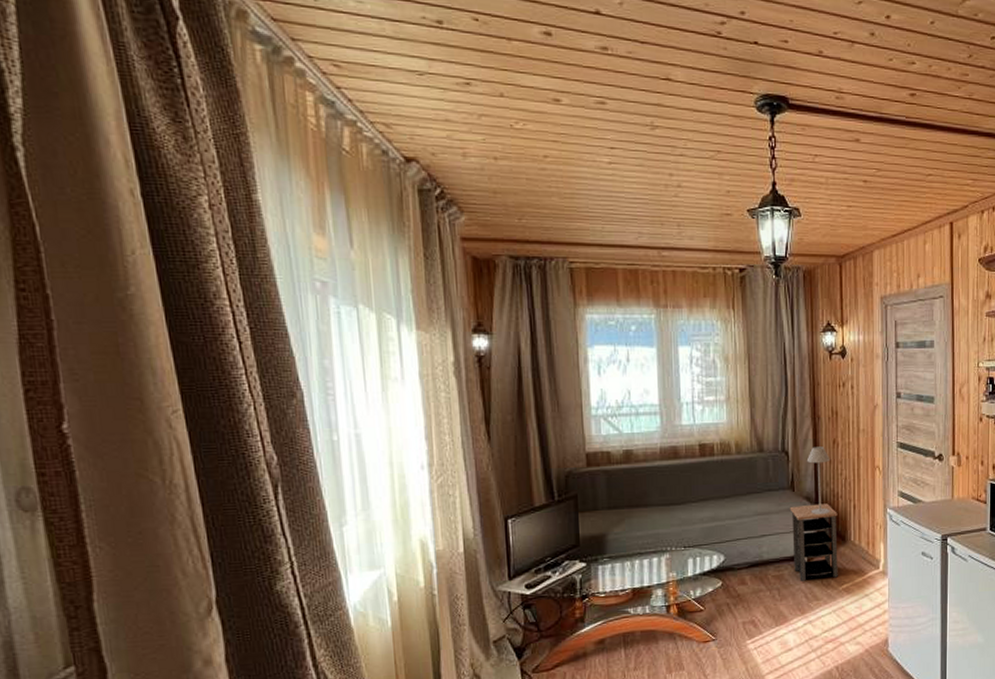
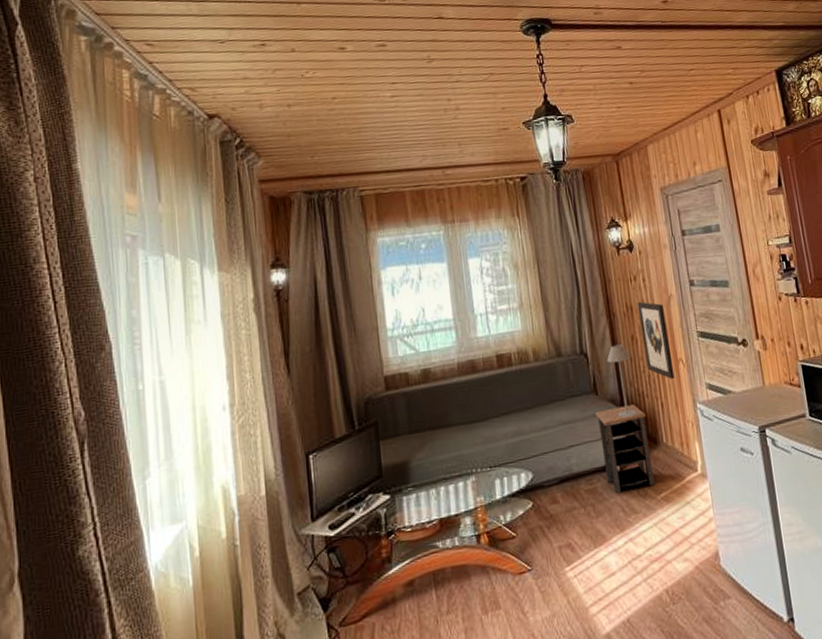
wall art: none [843,408,870,484] -> present [637,301,675,379]

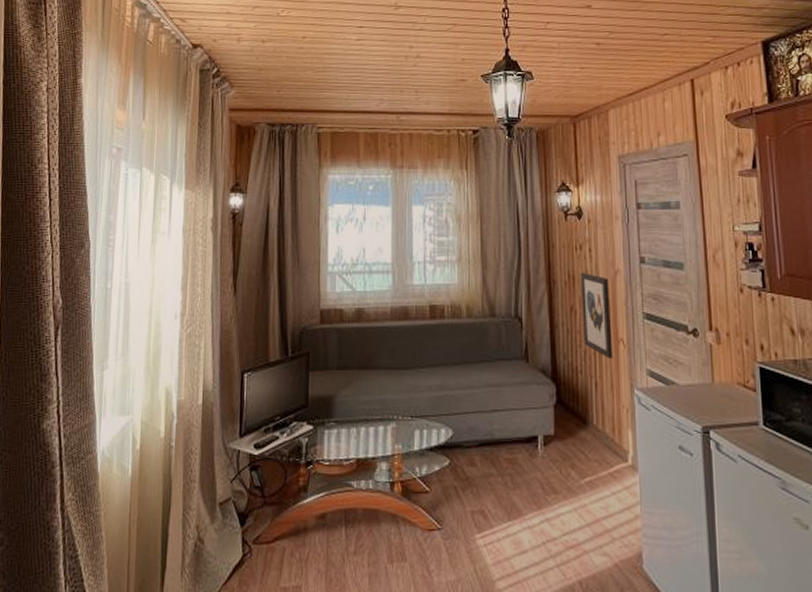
side table: present [595,404,655,494] -> none [523,378,579,468]
table lamp: present [606,344,637,418] -> none [541,313,569,392]

